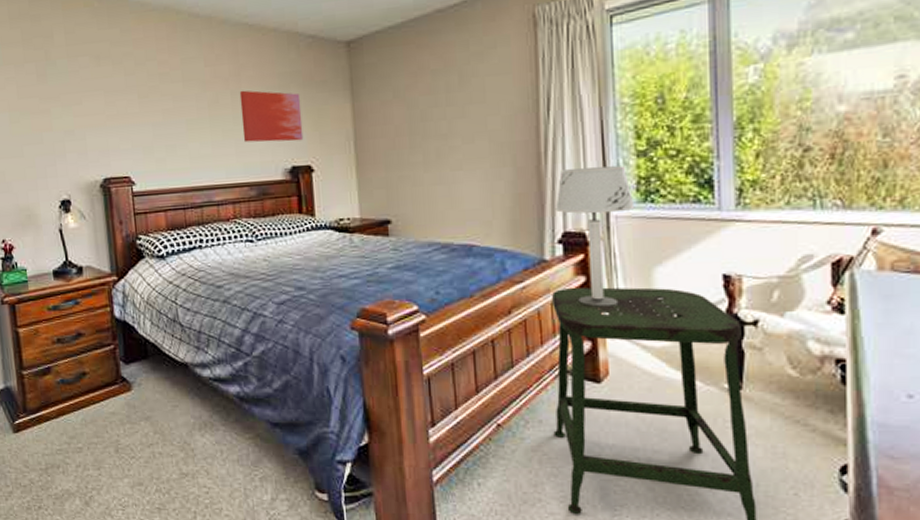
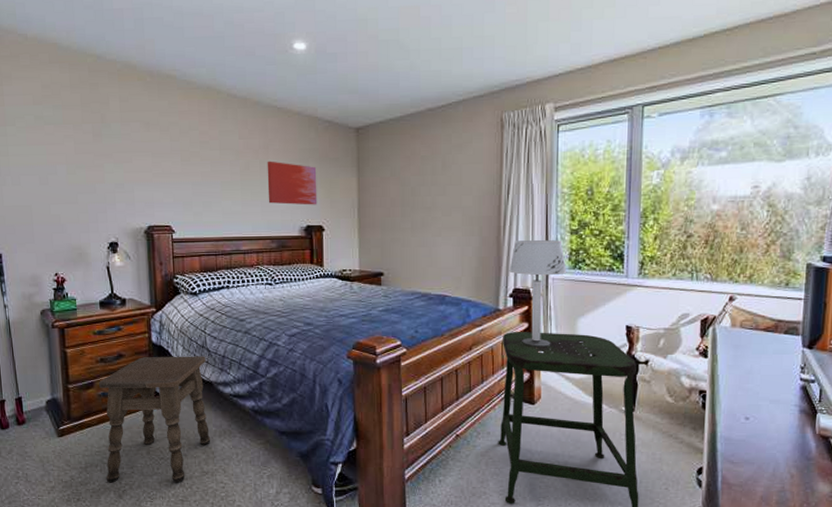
side table: none [55,332,190,487] -> present [98,356,211,483]

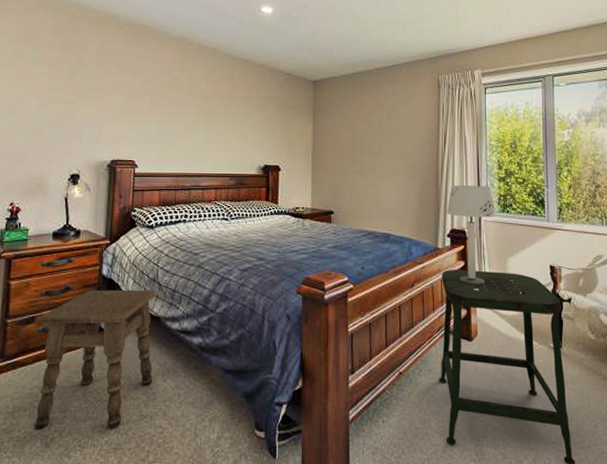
wall art: present [267,161,318,205] -> none [229,105,276,147]

